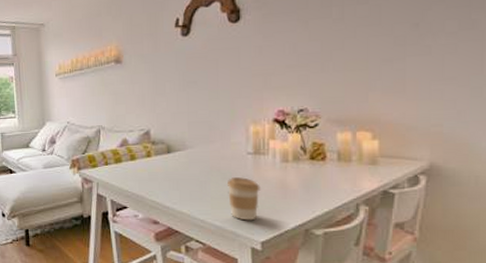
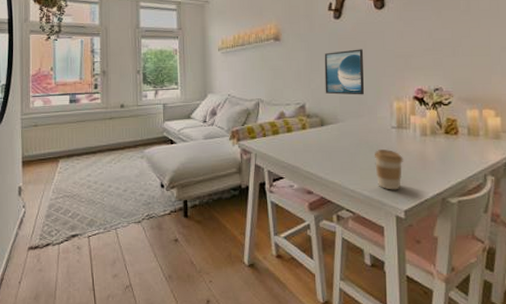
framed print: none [170,68,216,119] -> present [324,49,364,95]

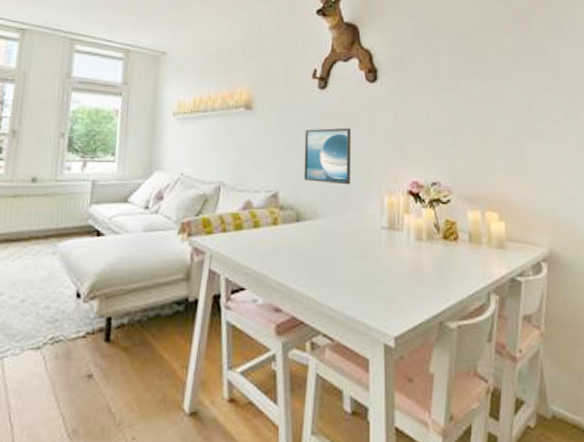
coffee cup: present [374,149,403,190] -> none [359,256,395,310]

